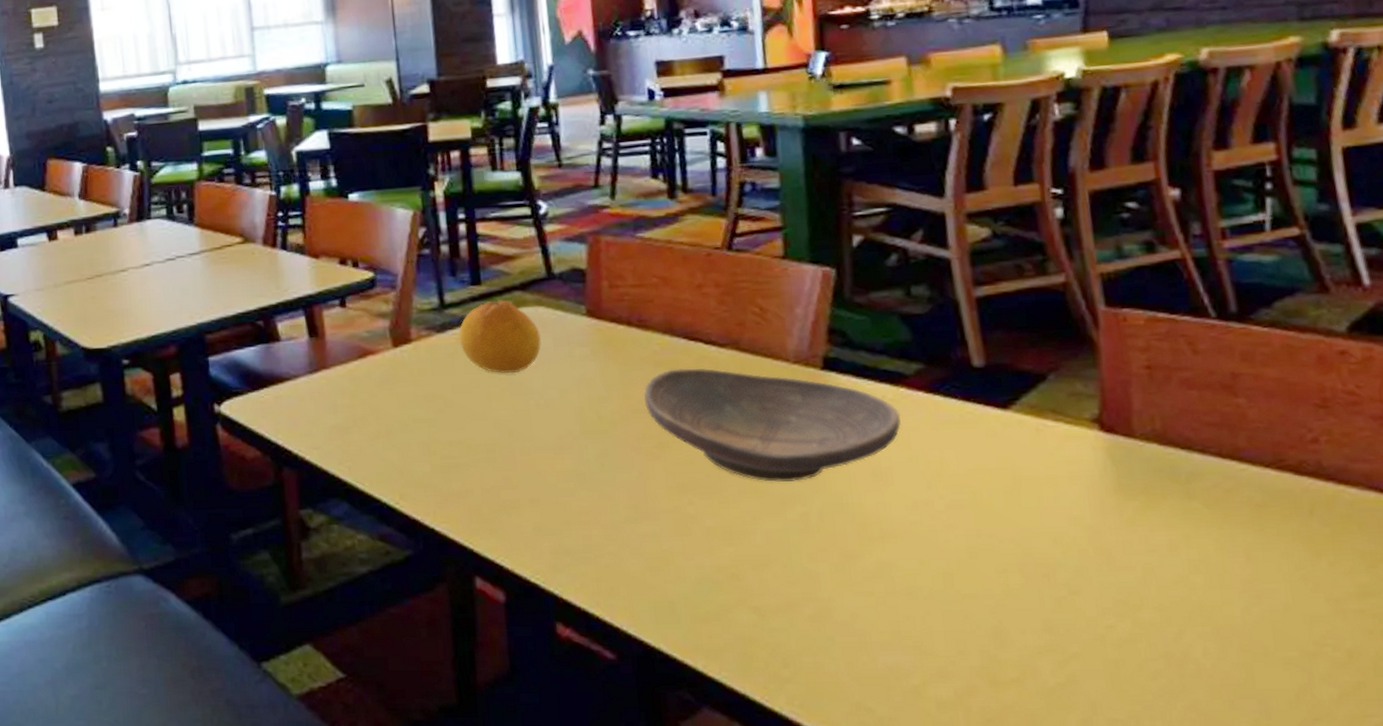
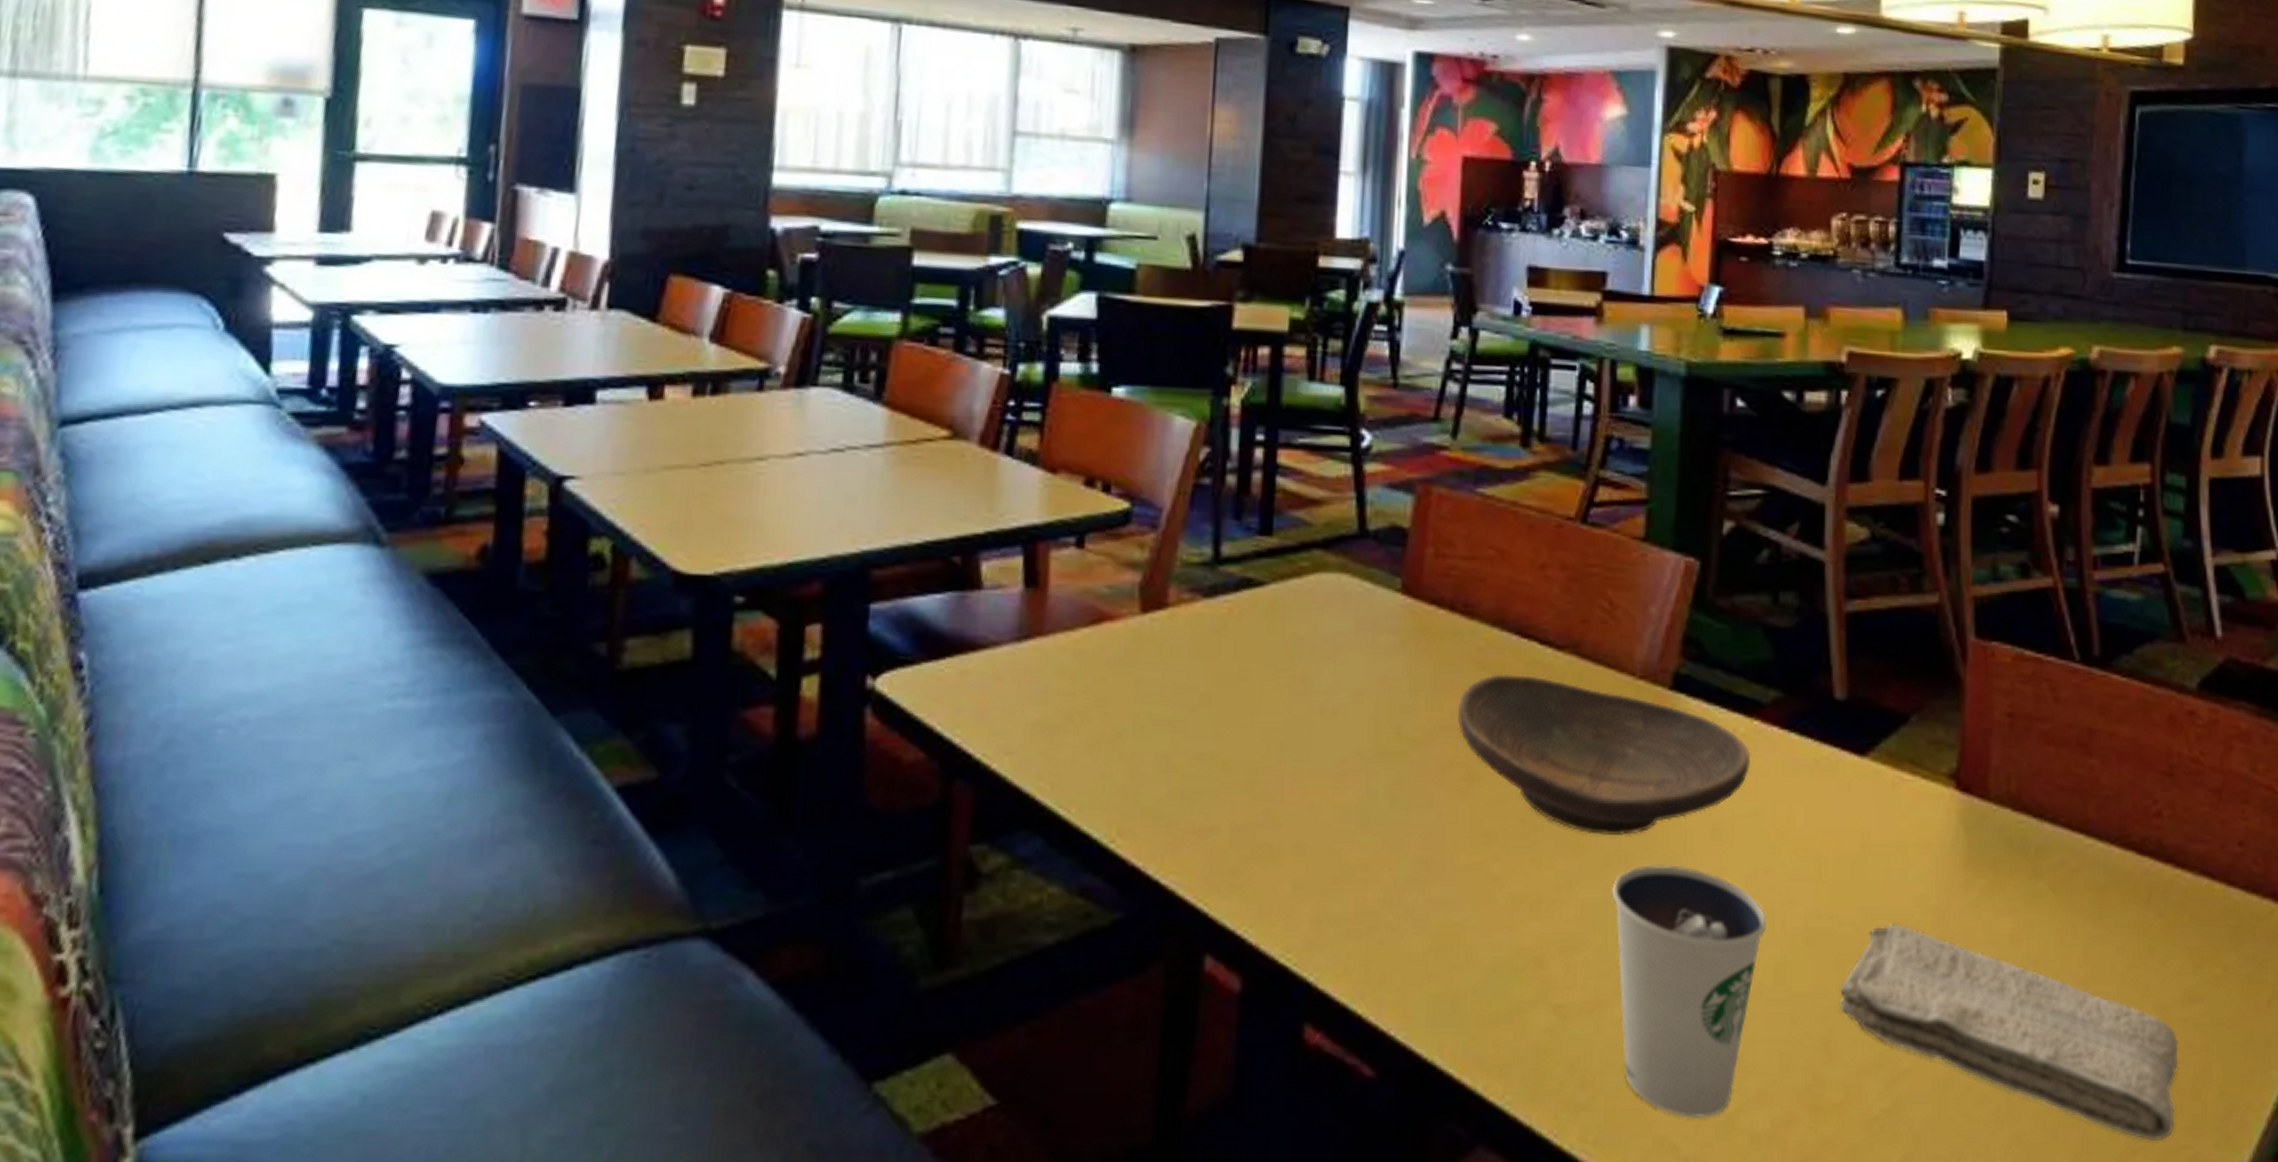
fruit: present [459,300,542,374] -> none [1232,559,1340,664]
dixie cup: none [790,502,931,689] -> present [1612,865,1766,1118]
washcloth: none [1006,539,1360,711] -> present [1839,924,2179,1142]

